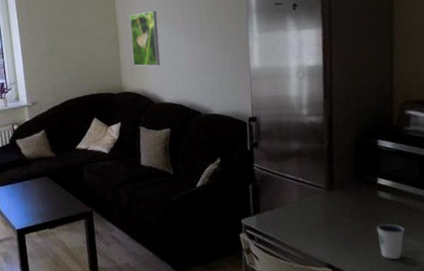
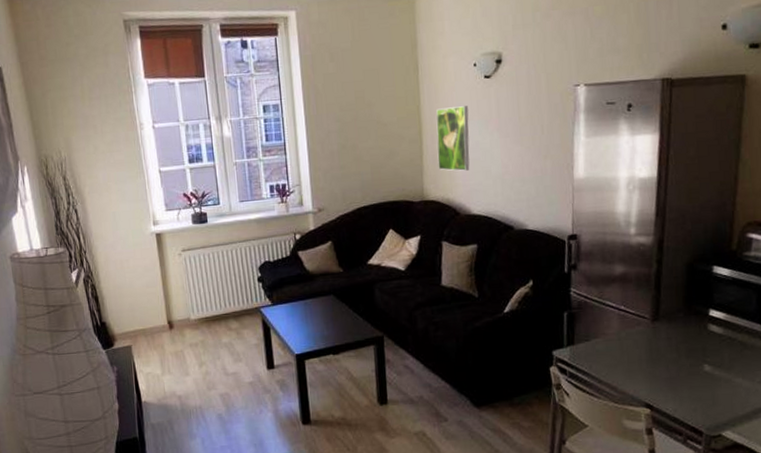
dixie cup: present [376,223,405,260] -> none [704,360,735,401]

